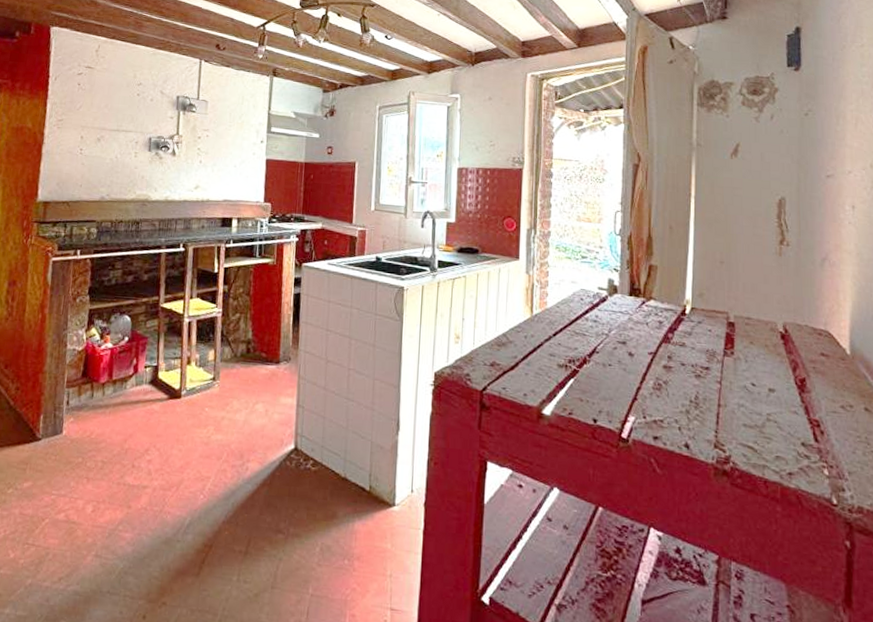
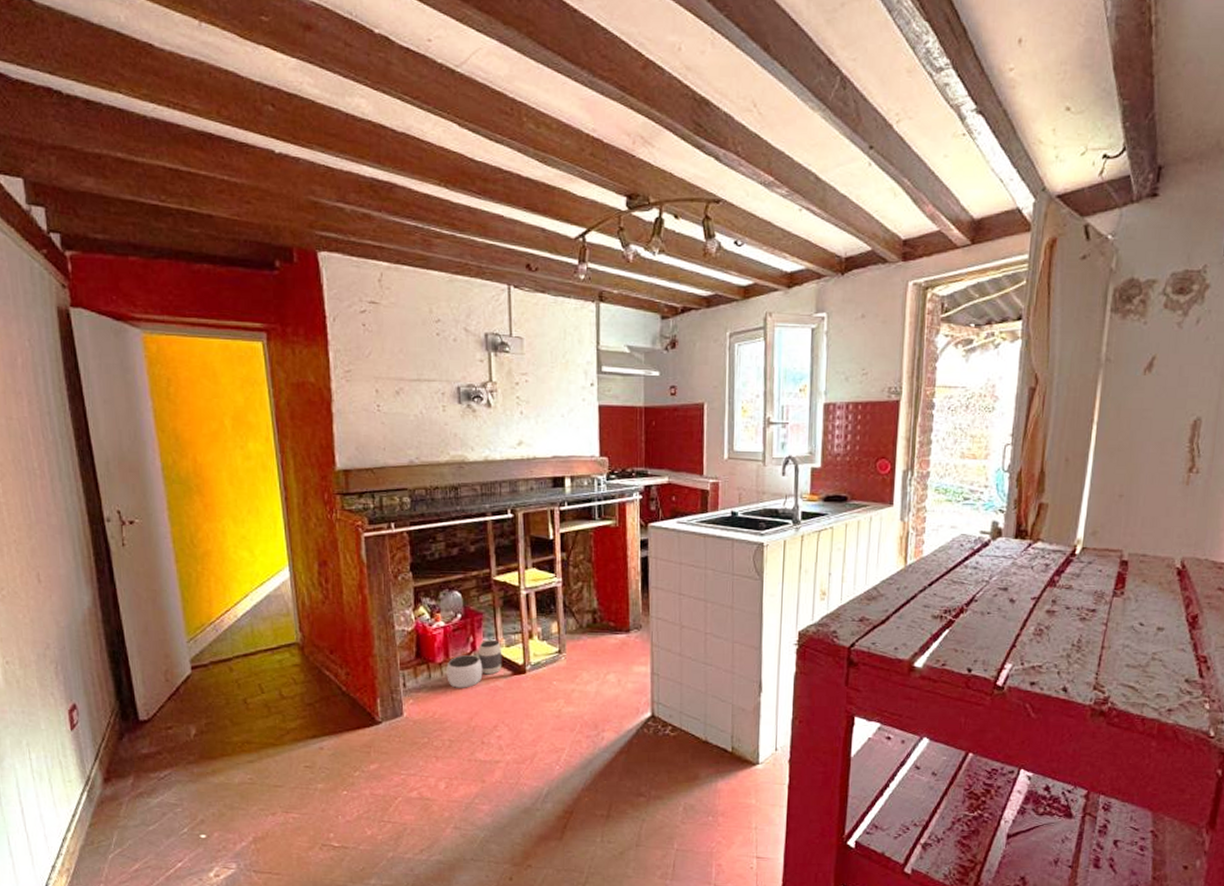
waste basket: none [107,363,161,410] -> present [446,639,502,688]

